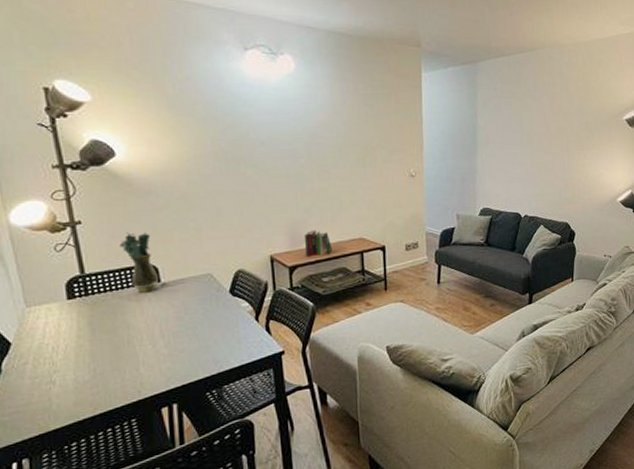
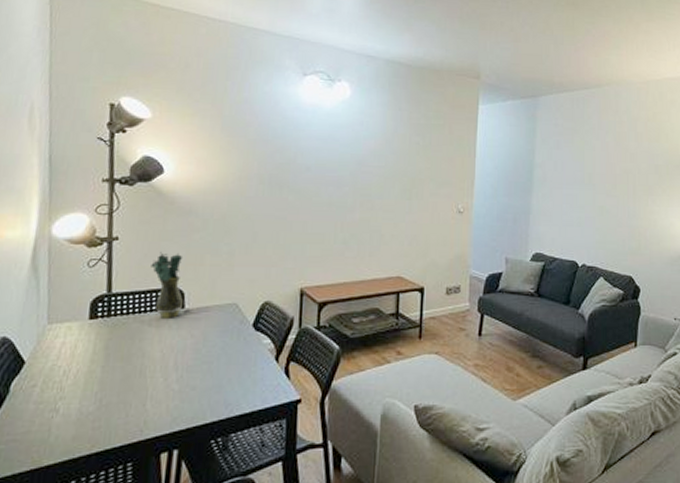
books: present [304,230,333,256] -> none [337,264,367,292]

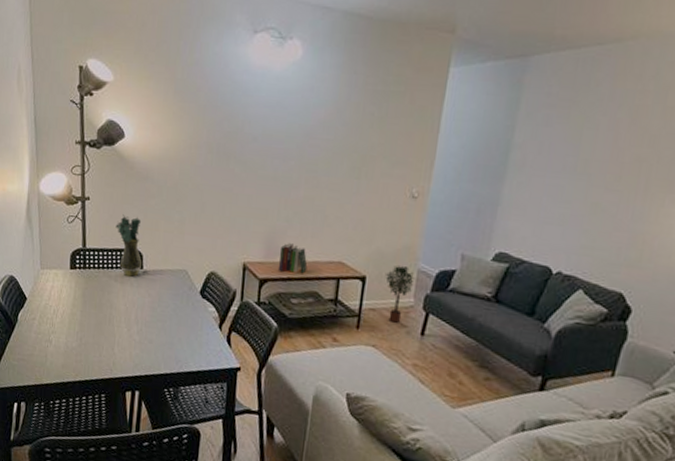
books: none [337,264,367,292] -> present [278,243,308,274]
potted tree: none [442,273,468,327] -> present [386,264,415,323]

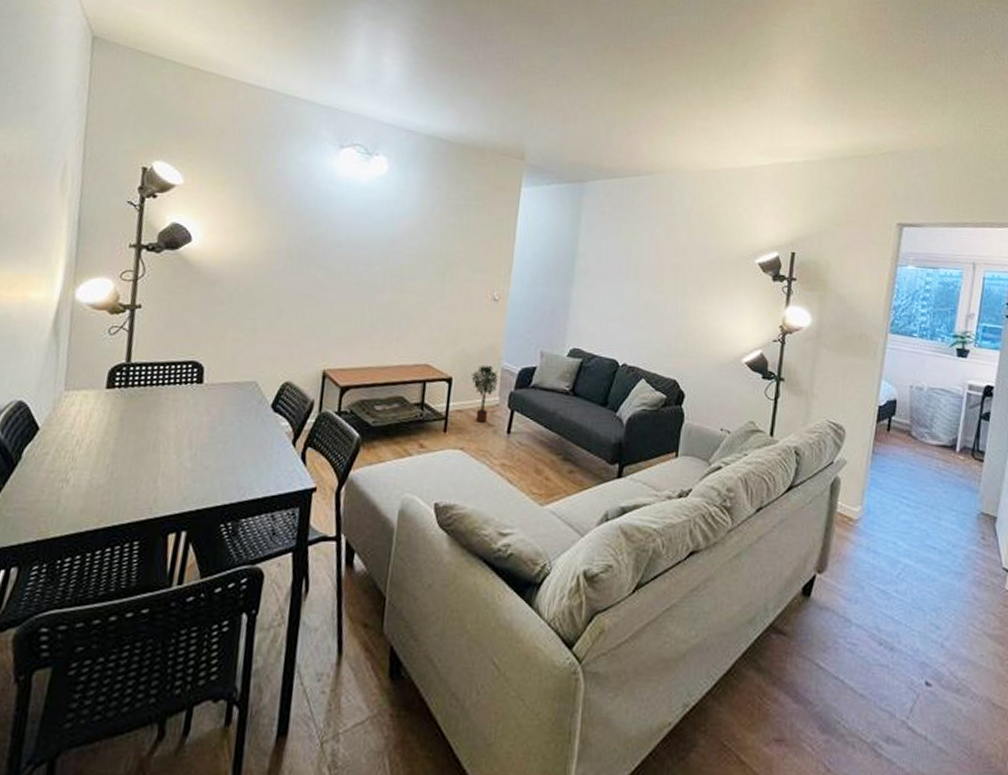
vase: present [115,214,142,277] -> none [172,323,205,393]
books: present [278,243,308,274] -> none [361,348,393,379]

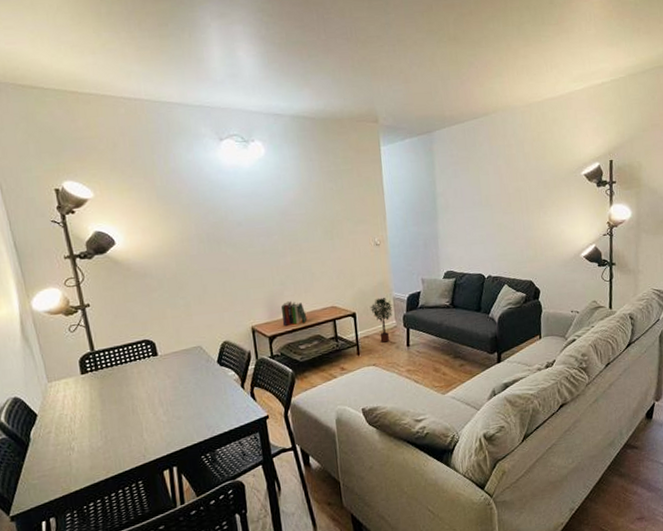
books: none [361,348,393,379] -> present [281,301,308,326]

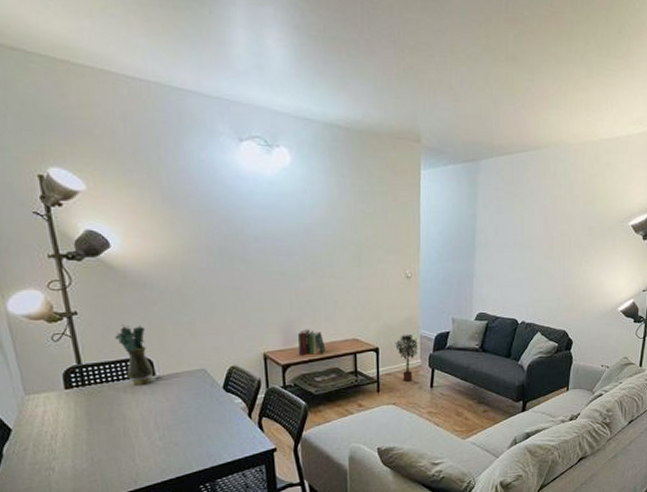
vase: none [122,310,156,366] -> present [115,324,153,385]

